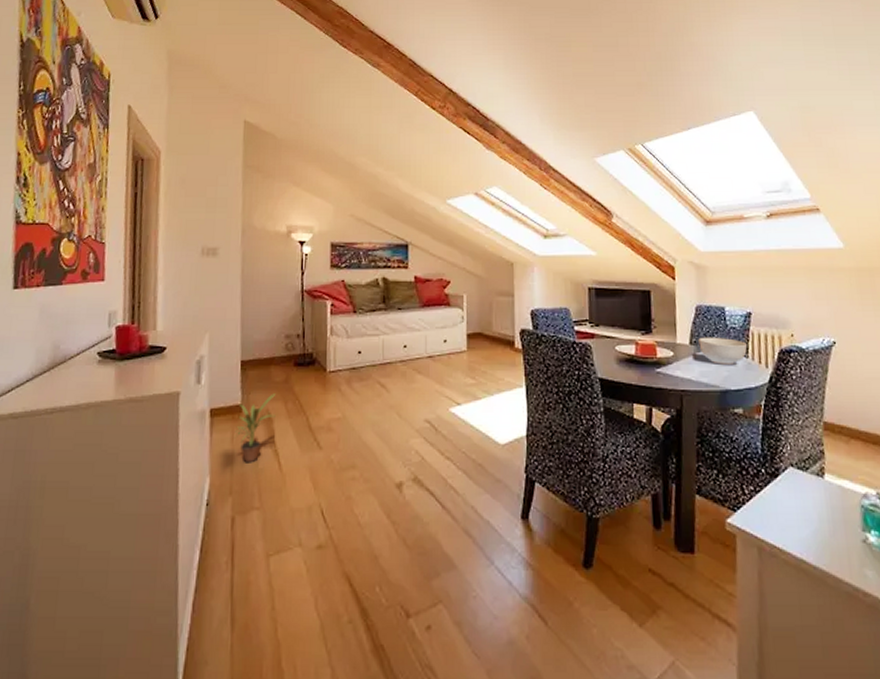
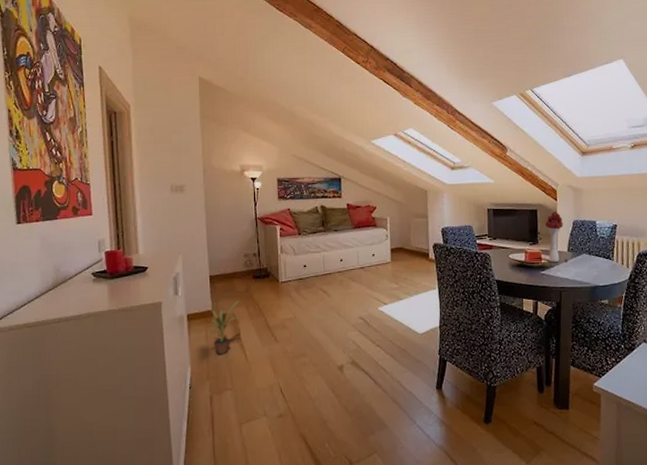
flower bouquet: none [660,294,684,359] -> present [545,212,563,263]
bowl: present [698,337,748,364] -> none [575,245,613,266]

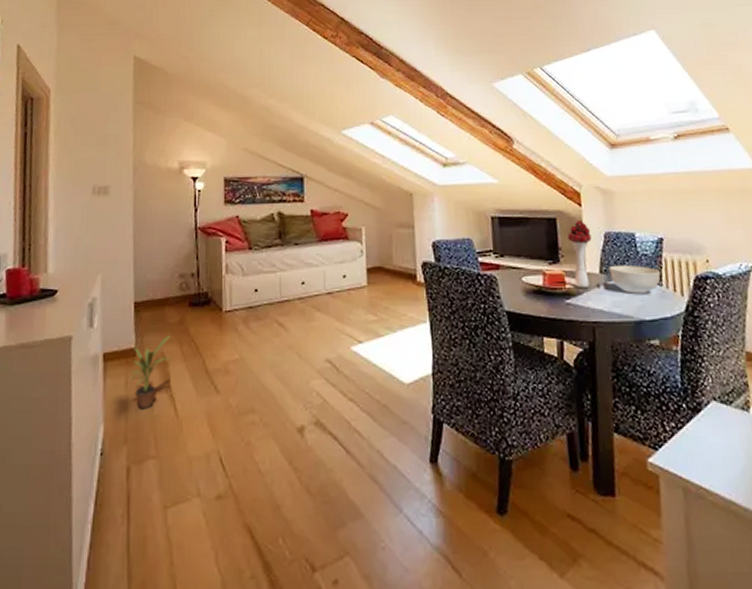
bowl: none [575,245,613,266] -> present [609,264,661,294]

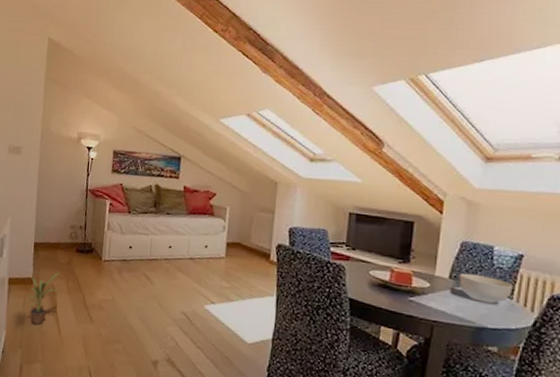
flower bouquet: present [567,220,592,289] -> none [421,227,448,290]

